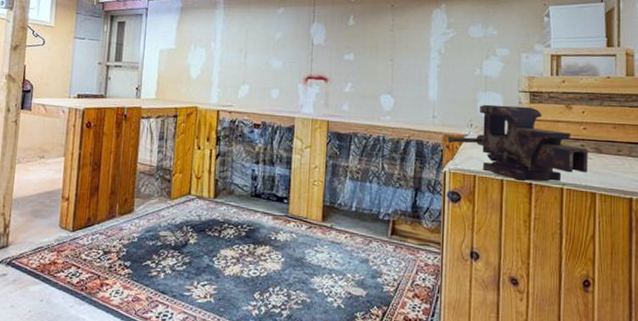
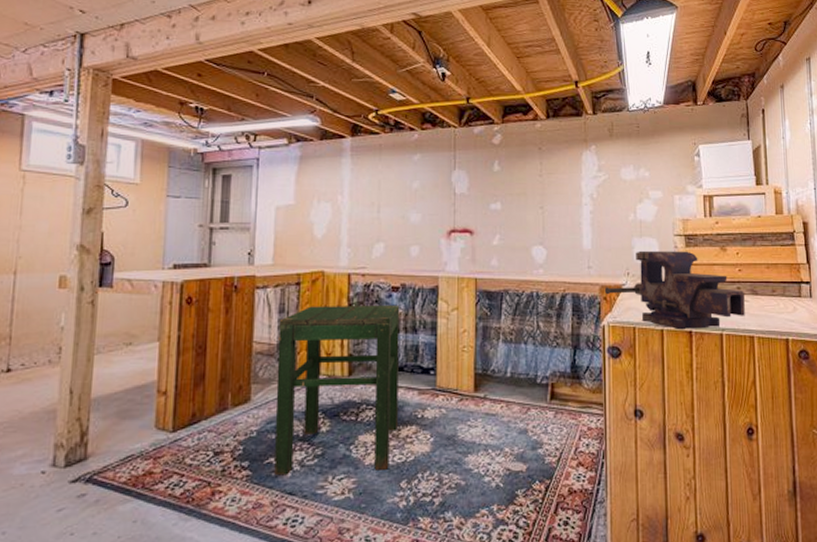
stool: none [150,136,260,282] -> present [274,304,400,476]

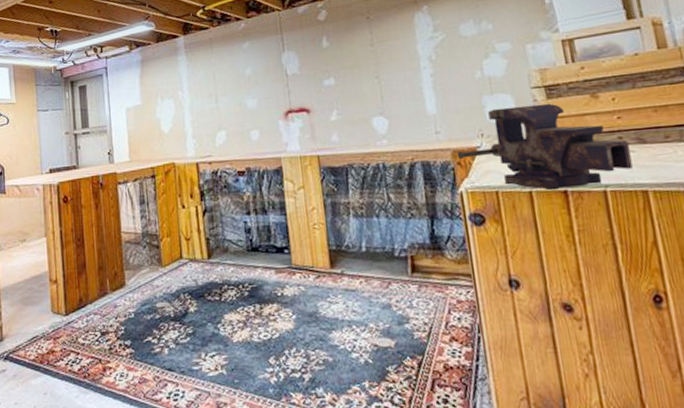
stool: present [274,304,400,476] -> none [141,188,260,353]

